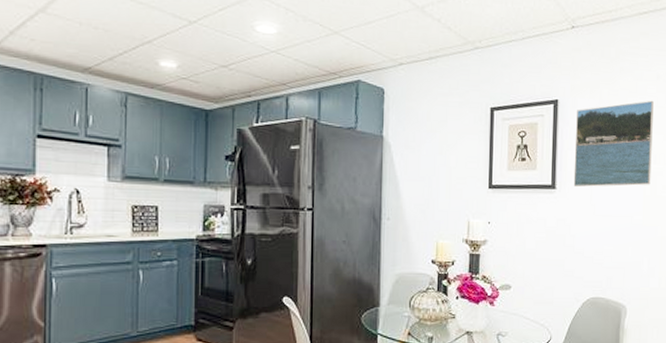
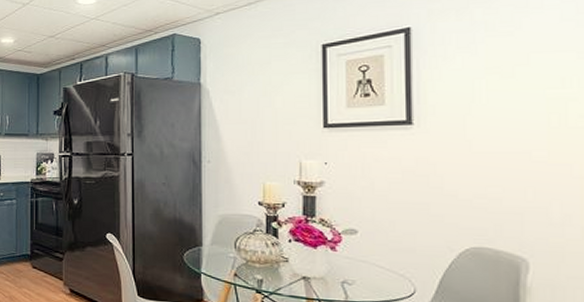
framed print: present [573,100,654,187] -> none [436,13,558,120]

